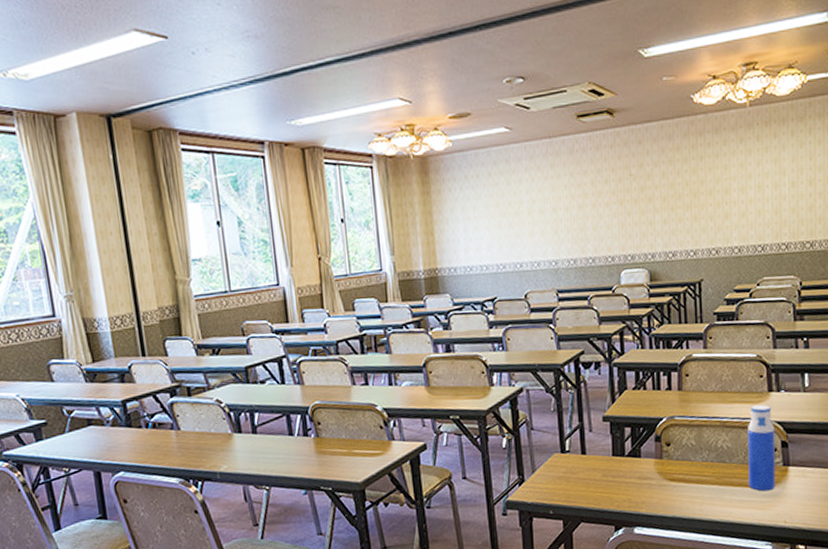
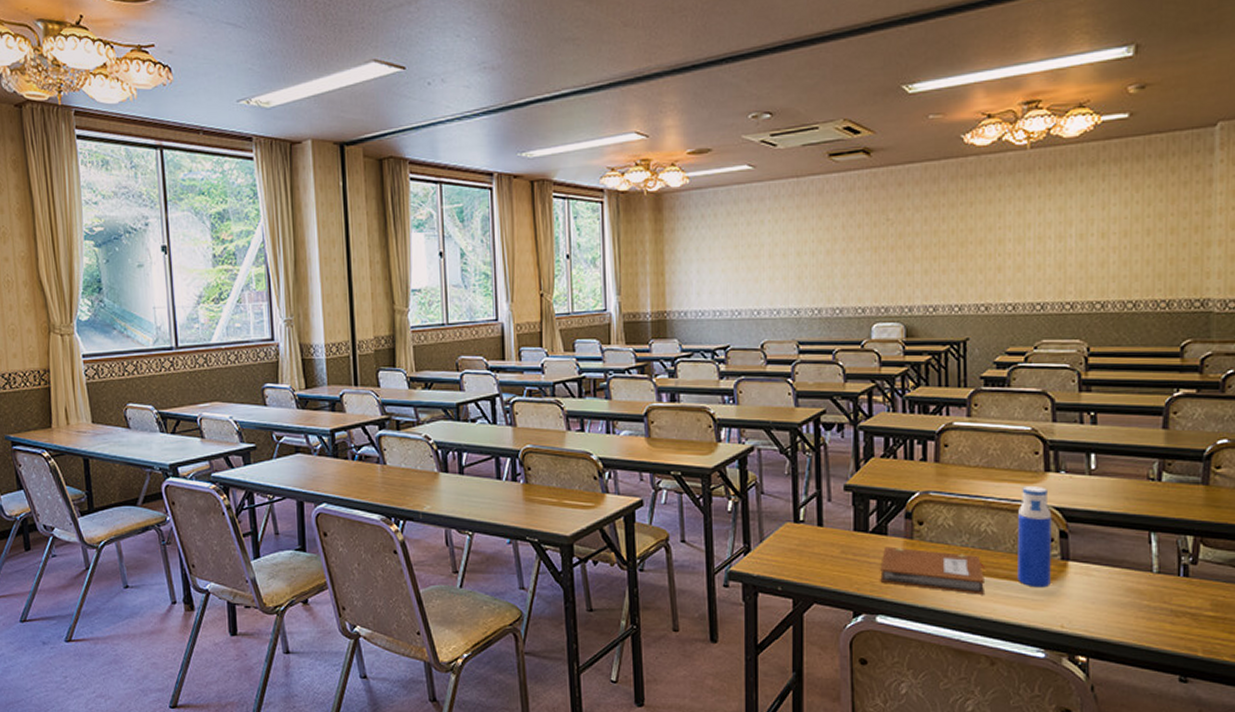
notebook: none [636,467,723,502] -> present [880,546,986,595]

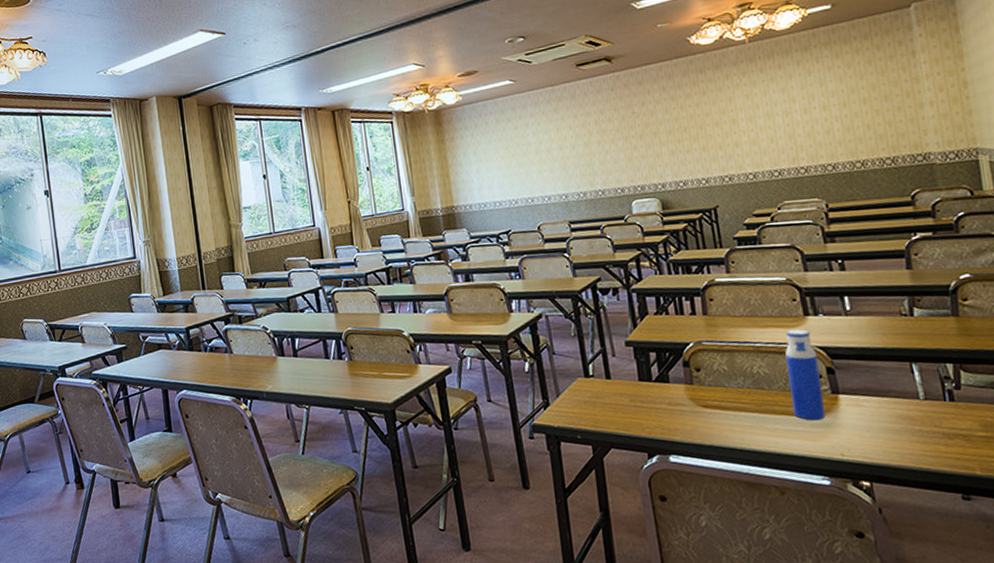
notebook: present [880,546,986,595] -> none [667,392,765,431]

